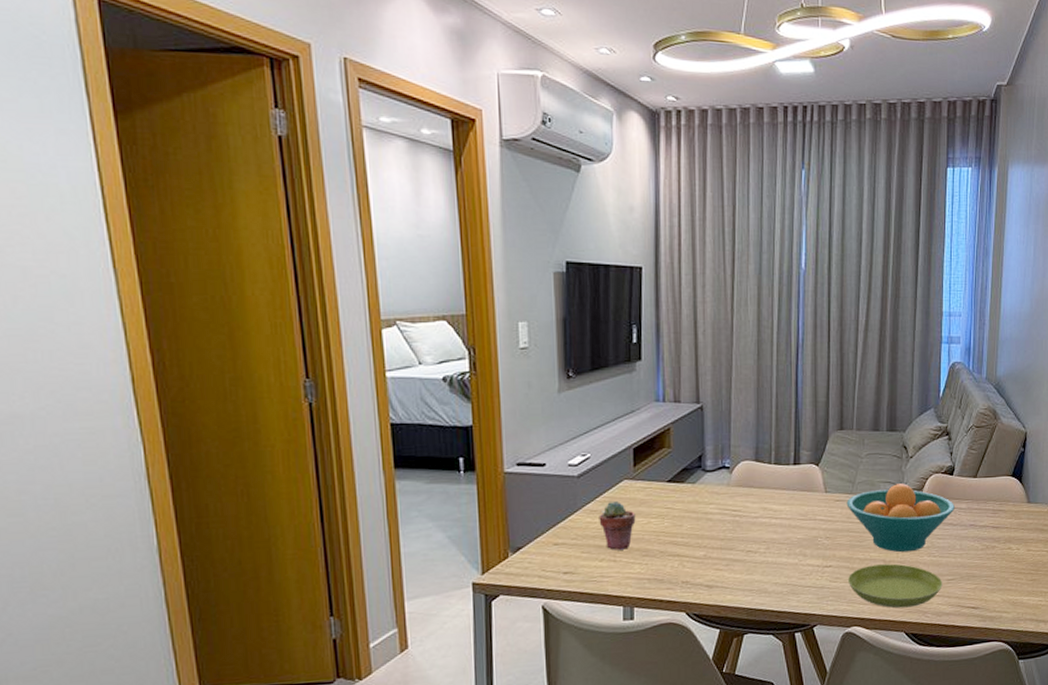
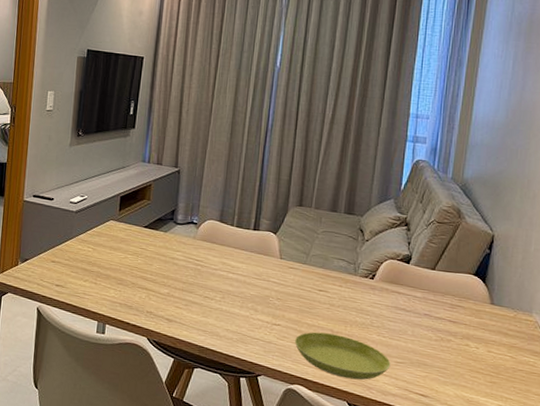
potted succulent: present [599,500,636,550] -> none [87,235,116,276]
fruit bowl: present [846,483,955,553] -> none [299,262,409,328]

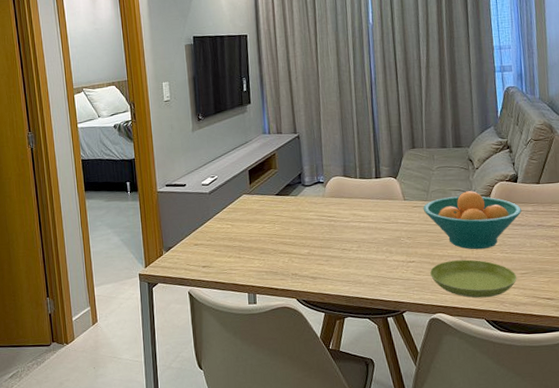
fruit bowl: none [299,262,409,328] -> present [423,191,522,250]

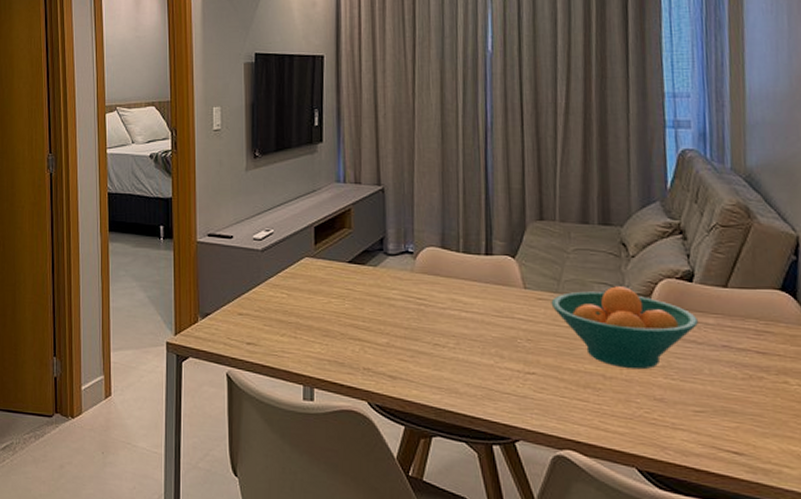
saucer: present [429,259,517,298] -> none [556,379,688,439]

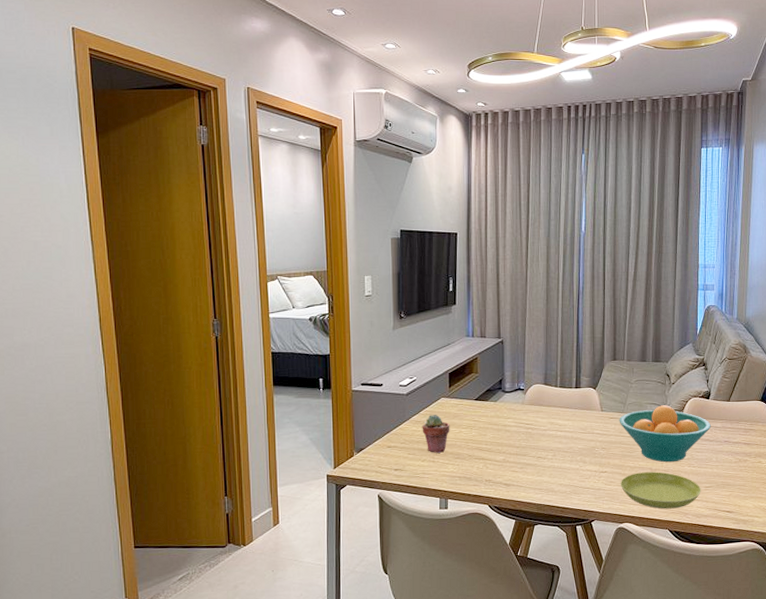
potted succulent: none [281,277,316,327] -> present [422,414,450,453]
saucer: none [556,379,688,439] -> present [620,472,701,509]

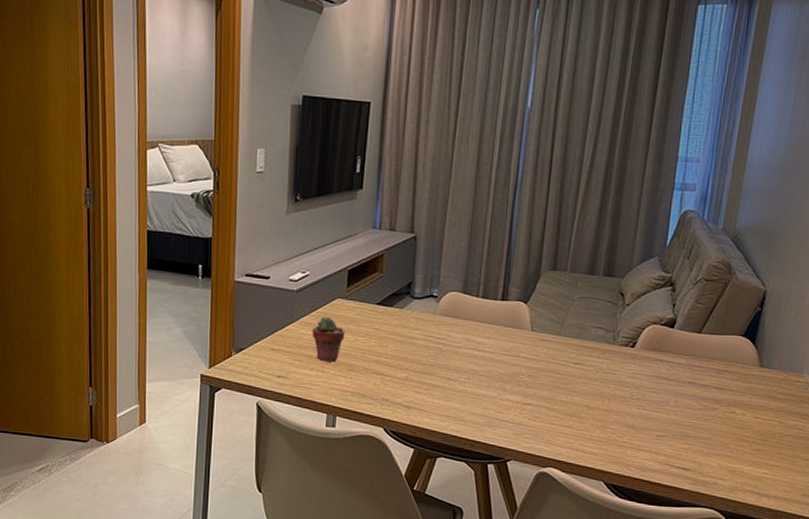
fruit bowl: present [619,405,711,463] -> none [553,330,673,402]
saucer: present [620,472,701,509] -> none [547,409,651,458]

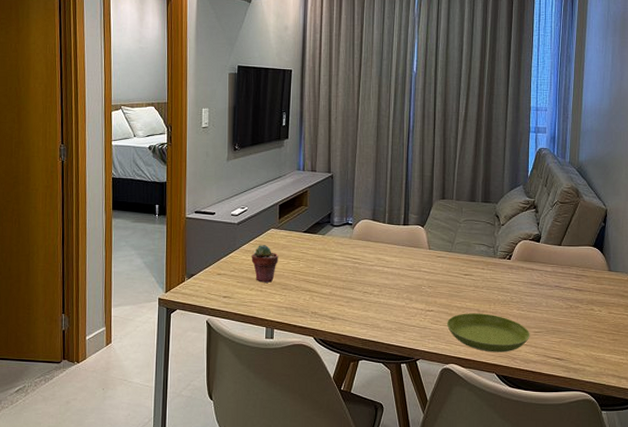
saucer: none [547,409,651,458] -> present [446,313,530,353]

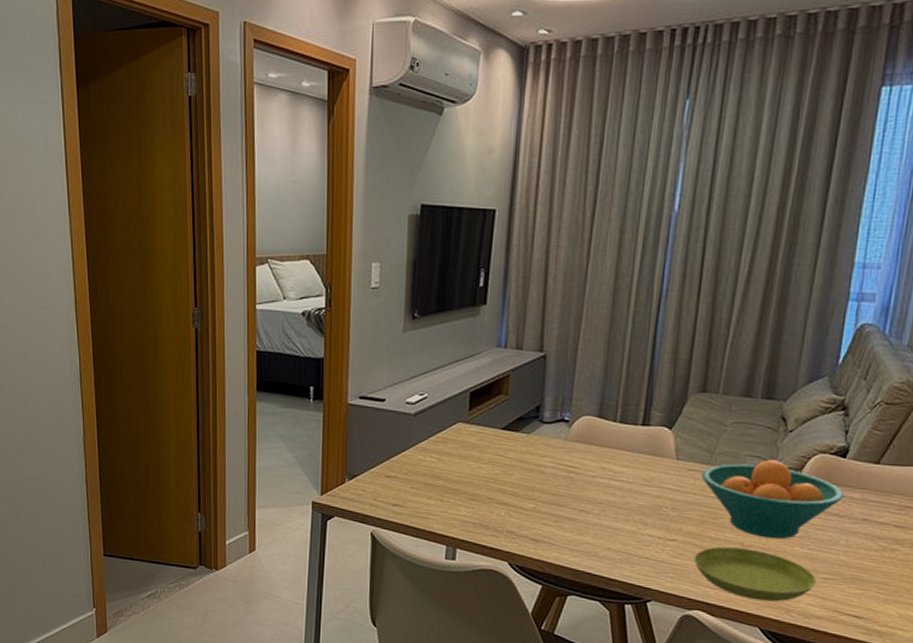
potted succulent: present [251,244,279,283] -> none [430,442,467,491]
fruit bowl: none [446,246,541,305] -> present [701,459,844,539]

